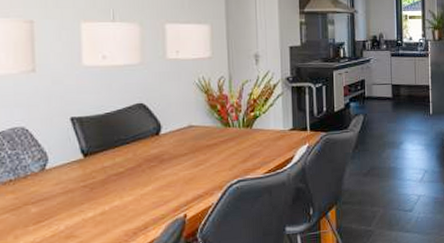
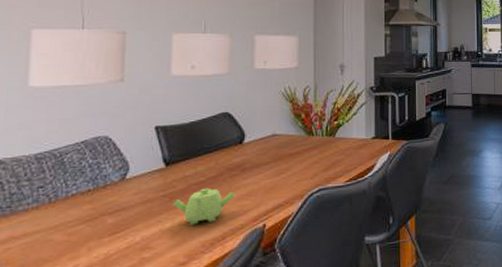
teapot: none [93,178,155,215] -> present [172,188,235,225]

